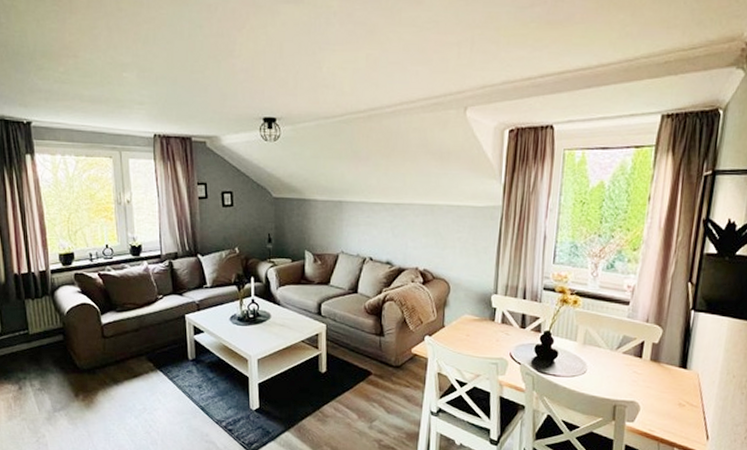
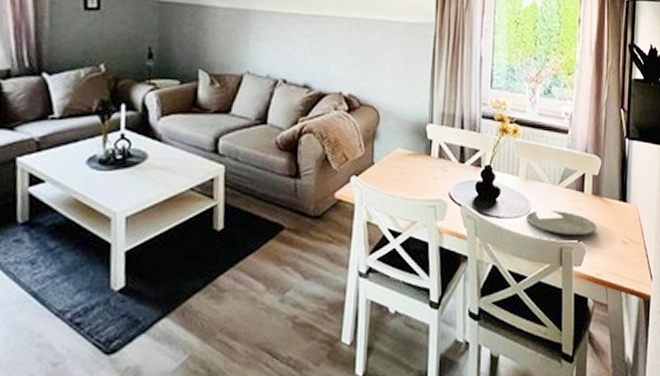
plate: none [582,372,653,396] -> present [527,211,596,236]

